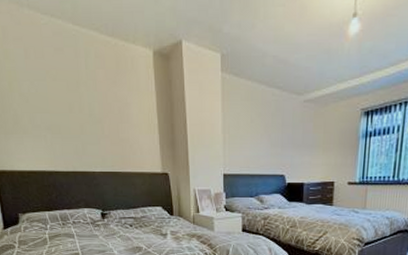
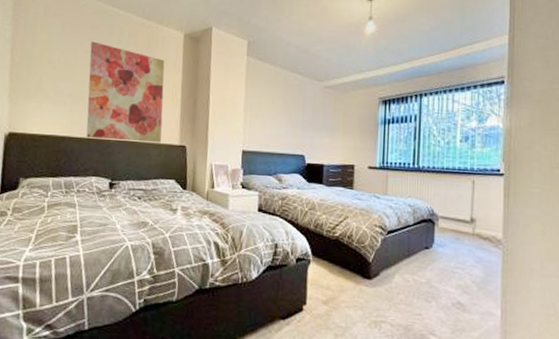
wall art: none [58,67,144,172] -> present [86,41,165,143]

